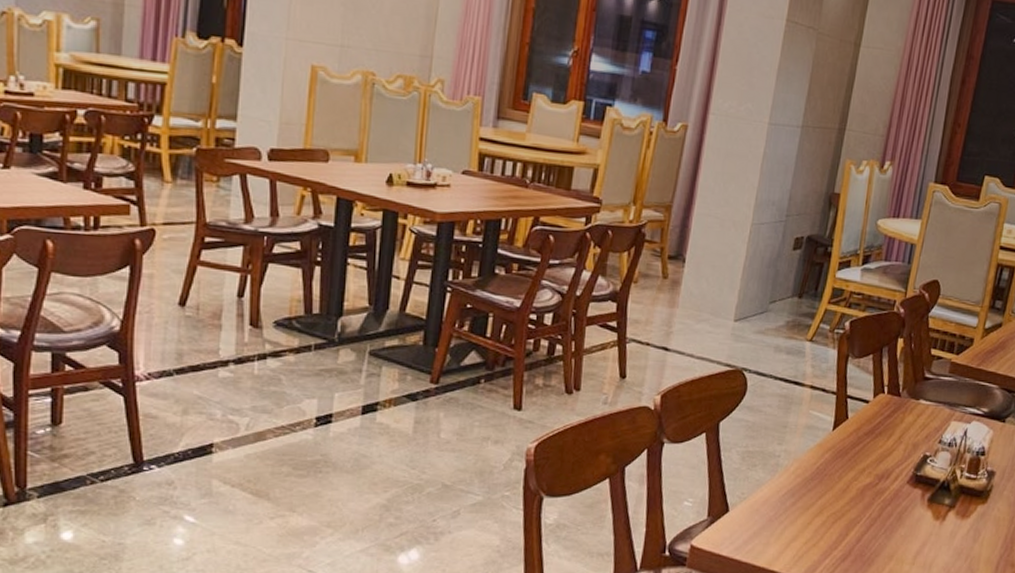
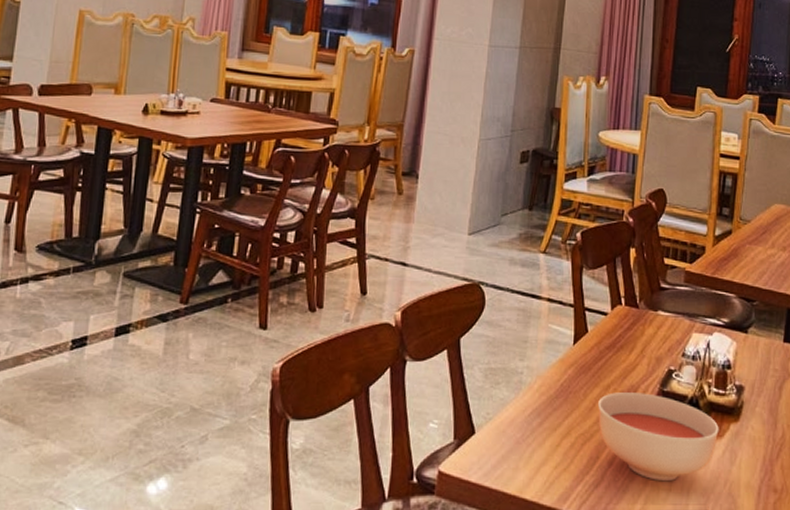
bowl: none [850,475,967,556] -> present [598,392,719,481]

